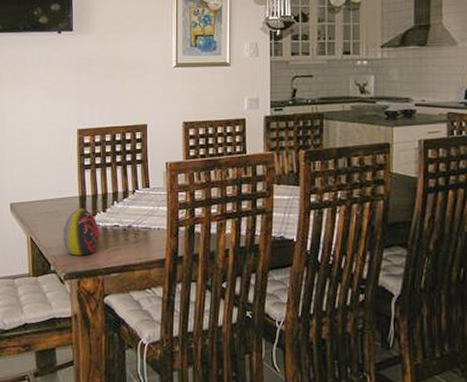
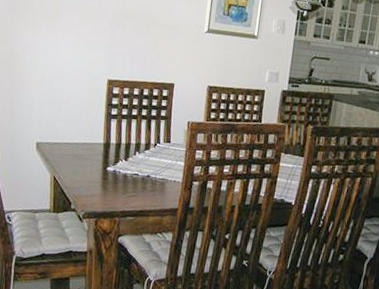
decorative egg: present [63,209,100,256] -> none [84,155,120,199]

